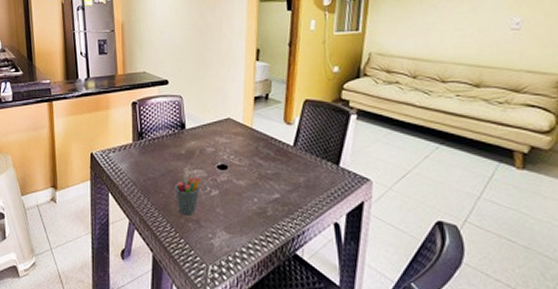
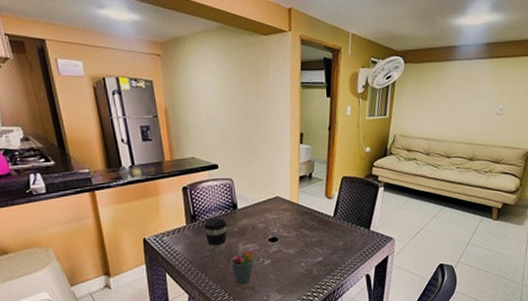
coffee cup: none [150,137,174,176] -> present [204,218,228,253]

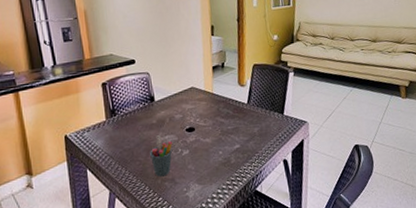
coffee cup: present [204,218,228,253] -> none [123,111,146,147]

